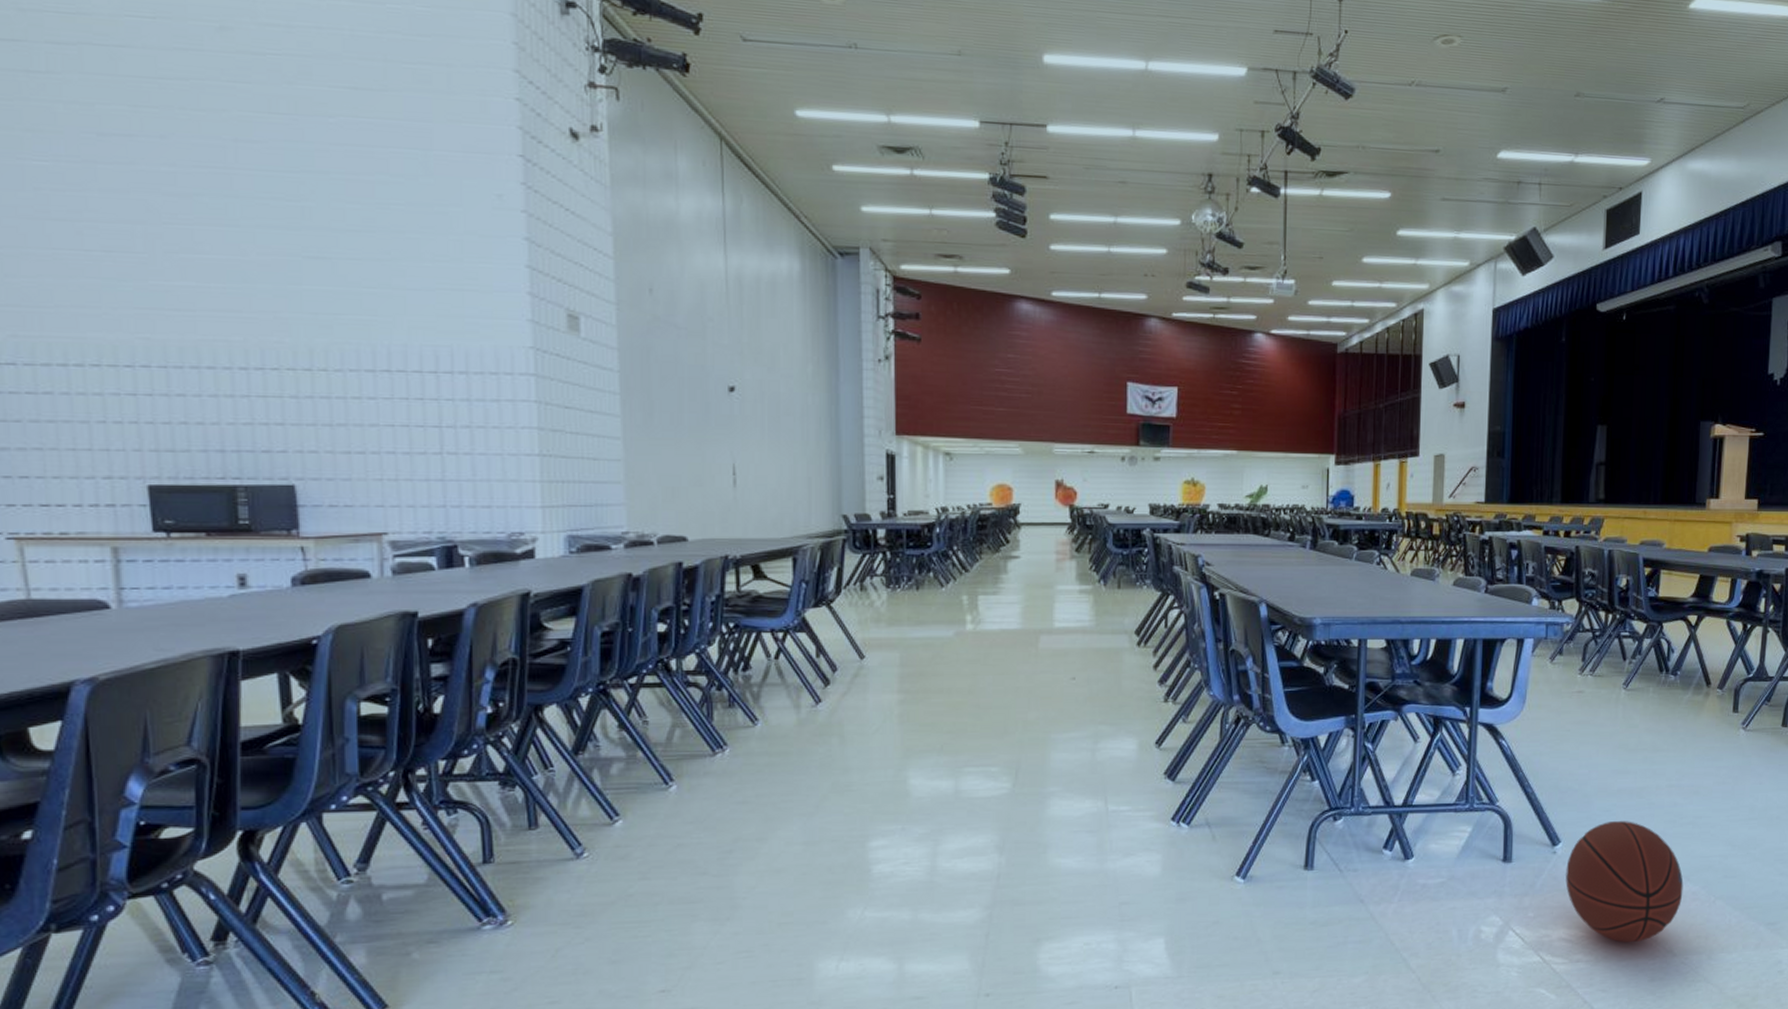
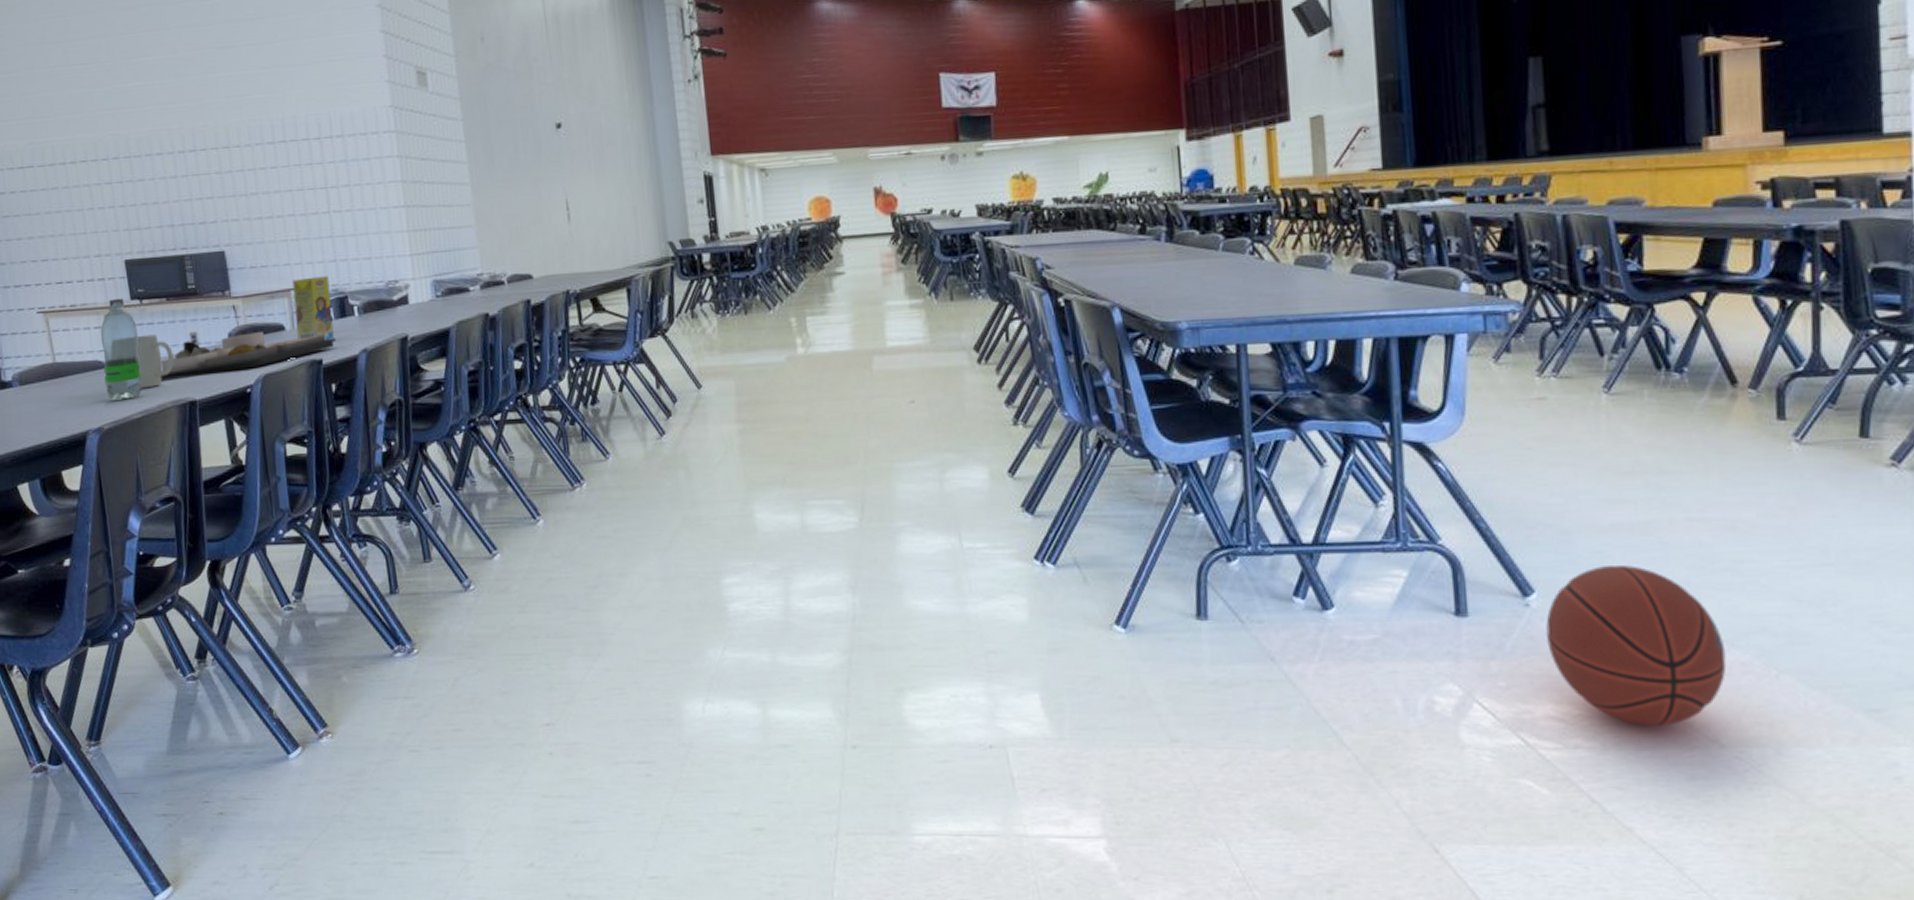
bottle: none [103,529,162,646] -> present [100,298,142,400]
mug: none [156,573,211,635] -> present [136,334,174,389]
food tray: none [190,577,437,628] -> present [161,331,336,382]
juice box: none [386,522,436,591] -> present [292,276,334,340]

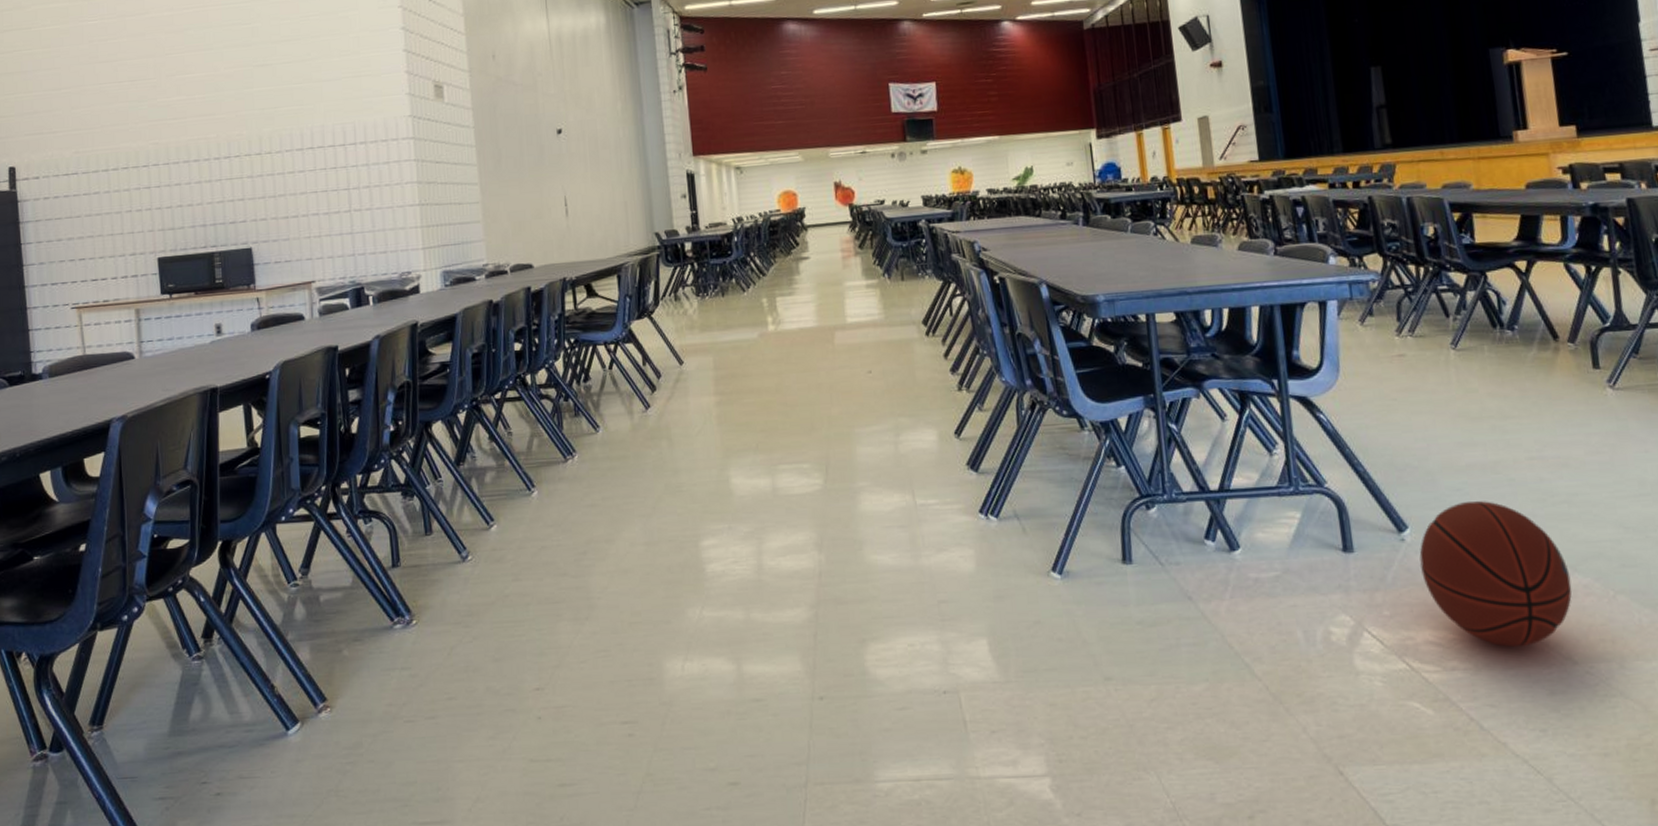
bottle: present [100,298,142,400] -> none [130,293,167,389]
mug: present [136,334,174,389] -> none [163,326,198,378]
food tray: present [161,331,336,382] -> none [185,321,351,371]
juice box: present [292,276,334,340] -> none [313,269,350,329]

